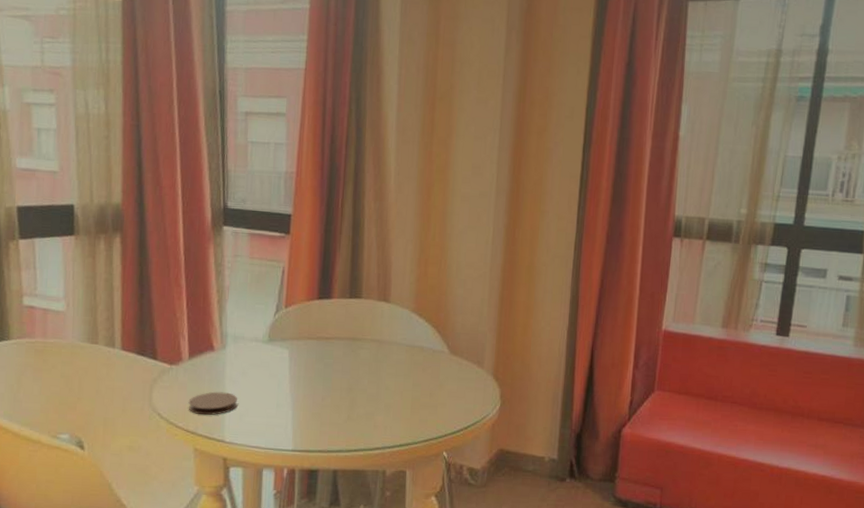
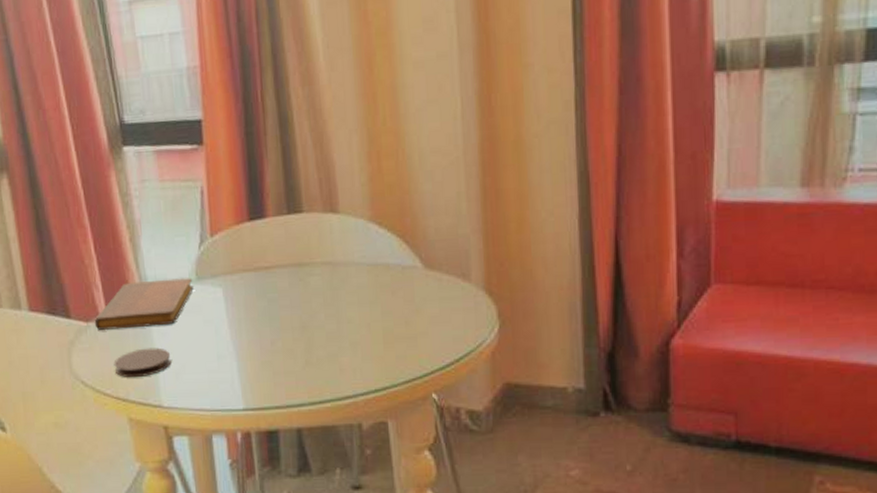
notebook: none [177,336,266,375] -> present [94,278,194,330]

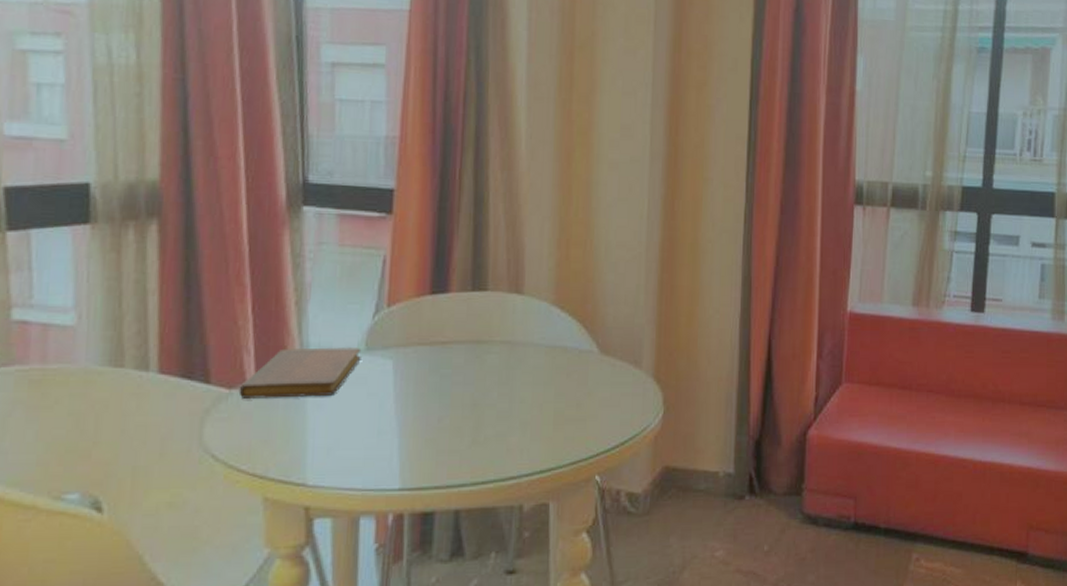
coaster: present [114,348,172,378] -> none [255,420,325,453]

